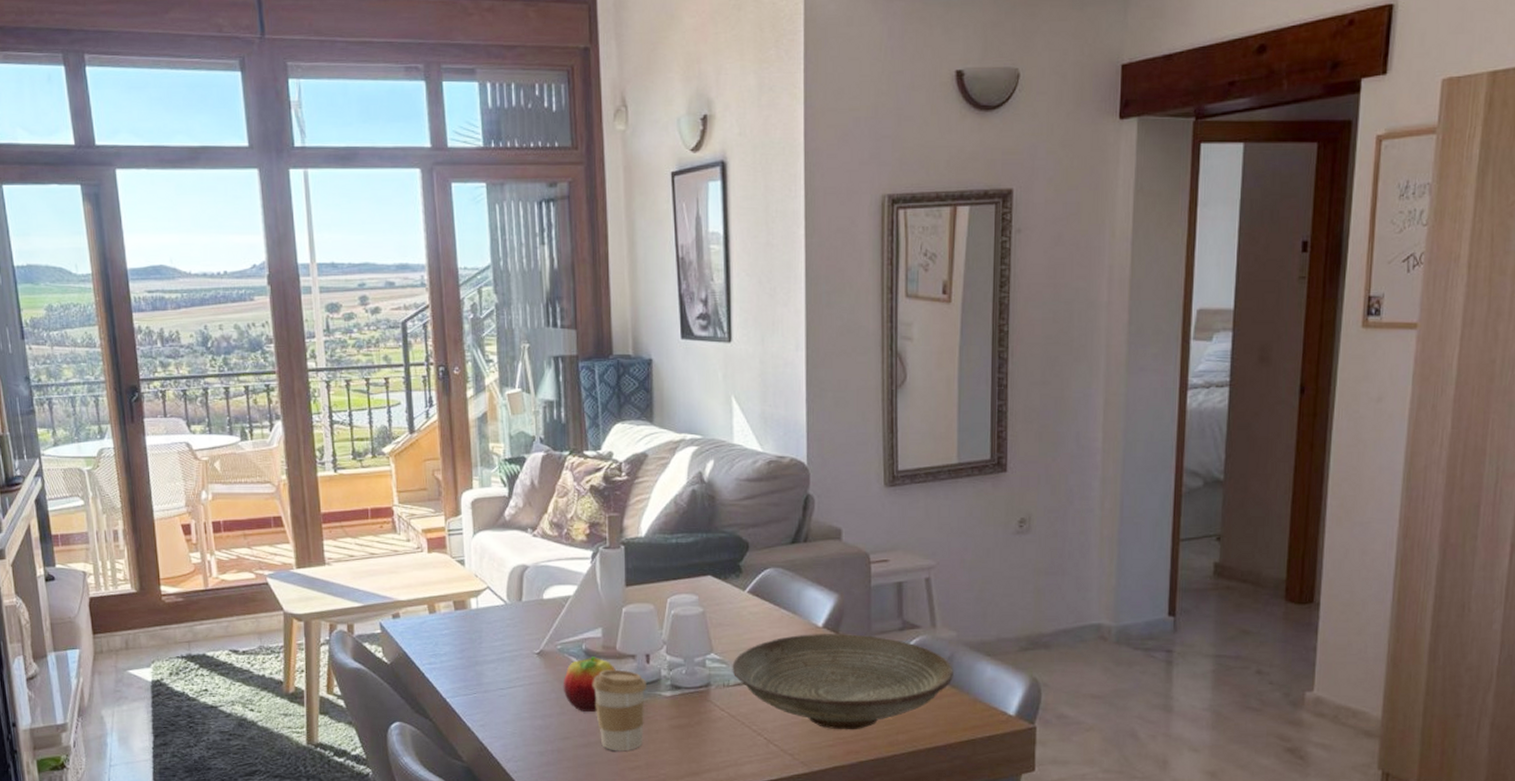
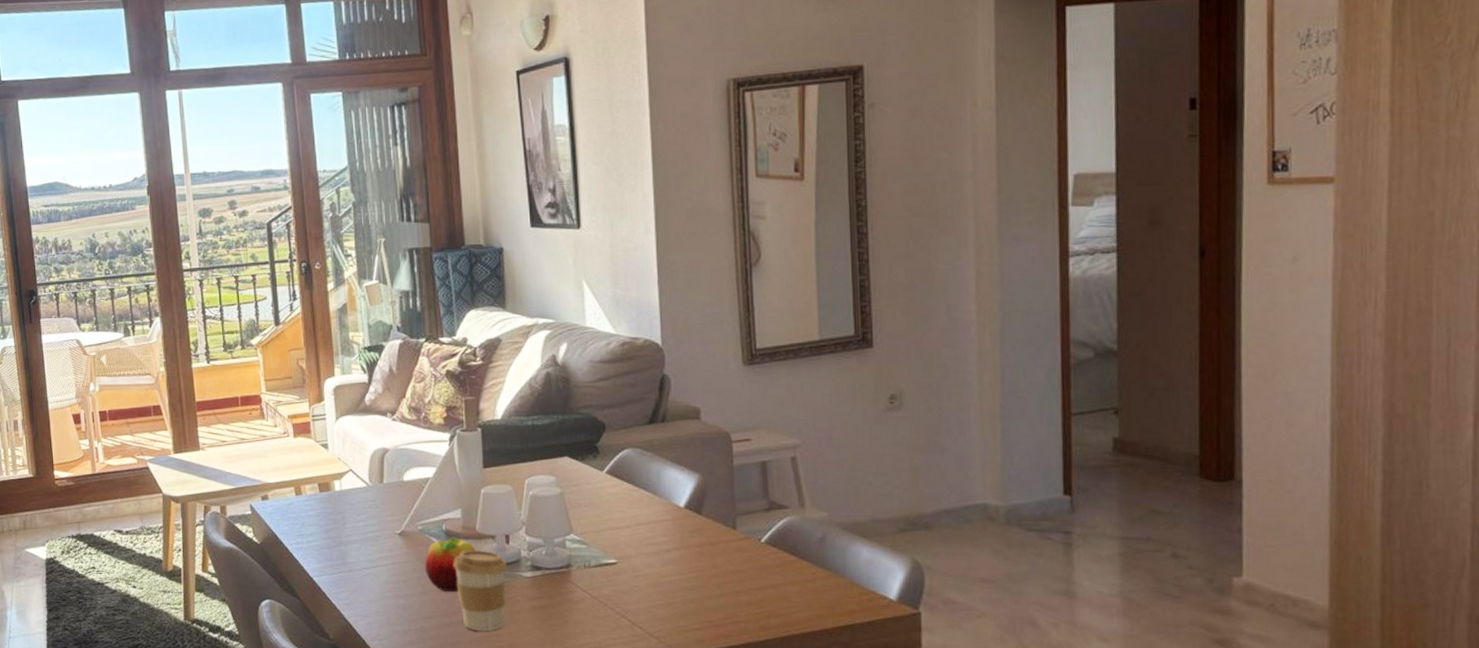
decorative bowl: present [732,634,953,730] -> none [592,514,826,614]

